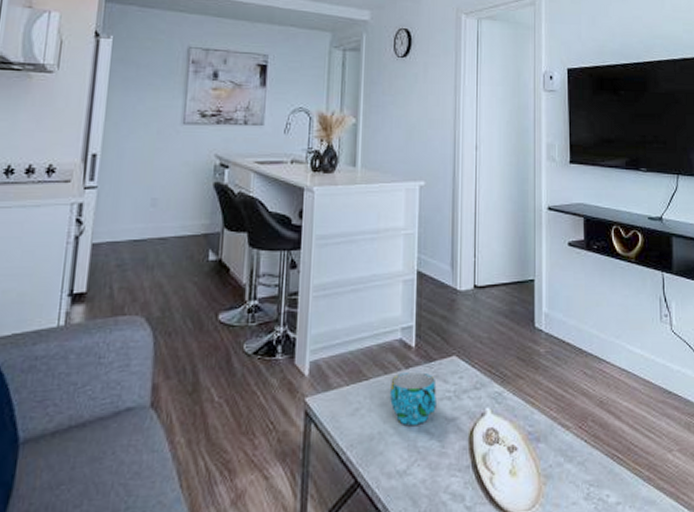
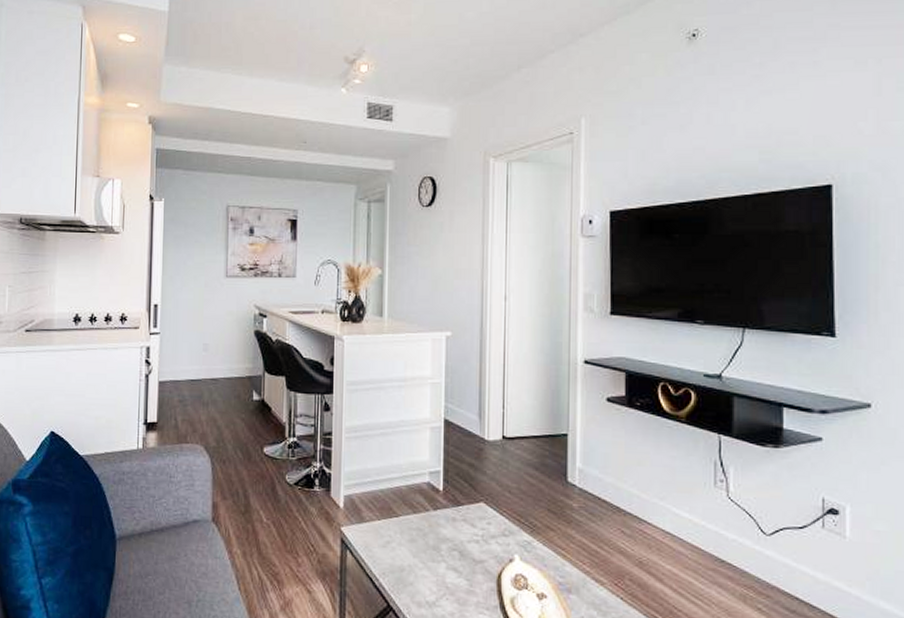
cup: present [390,372,437,425] -> none [419,514,464,563]

